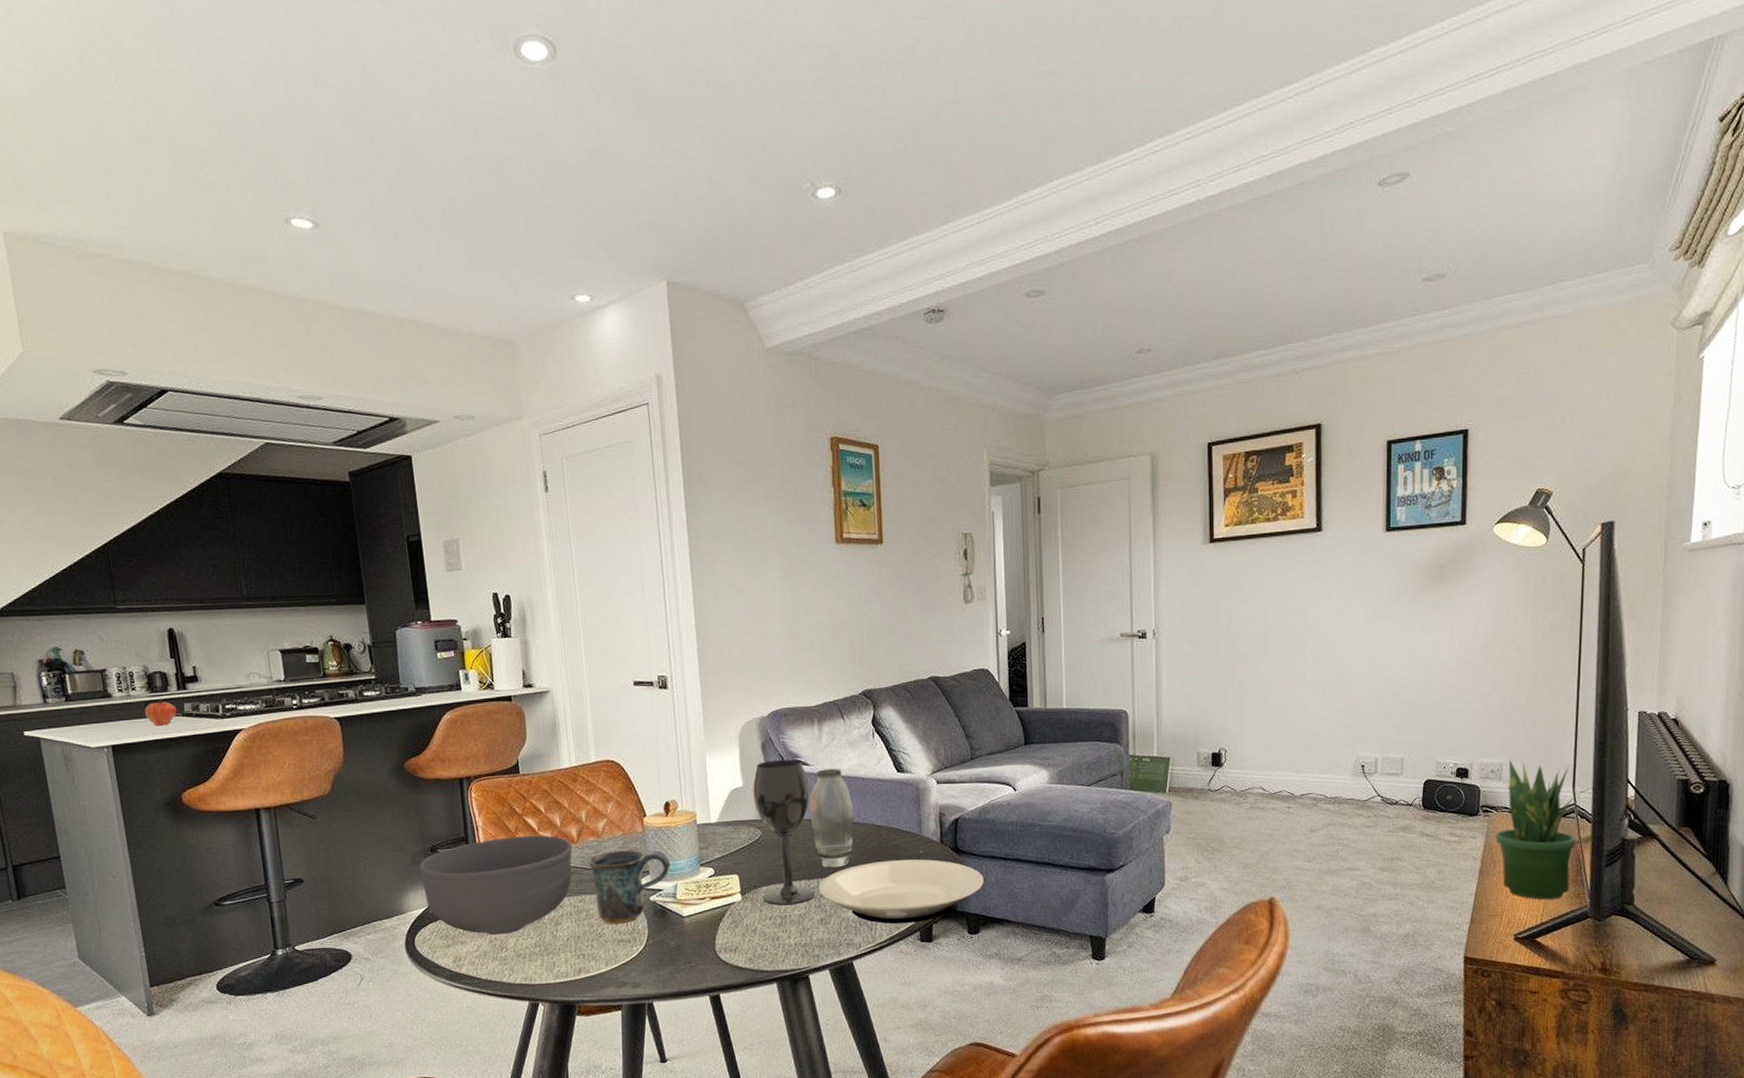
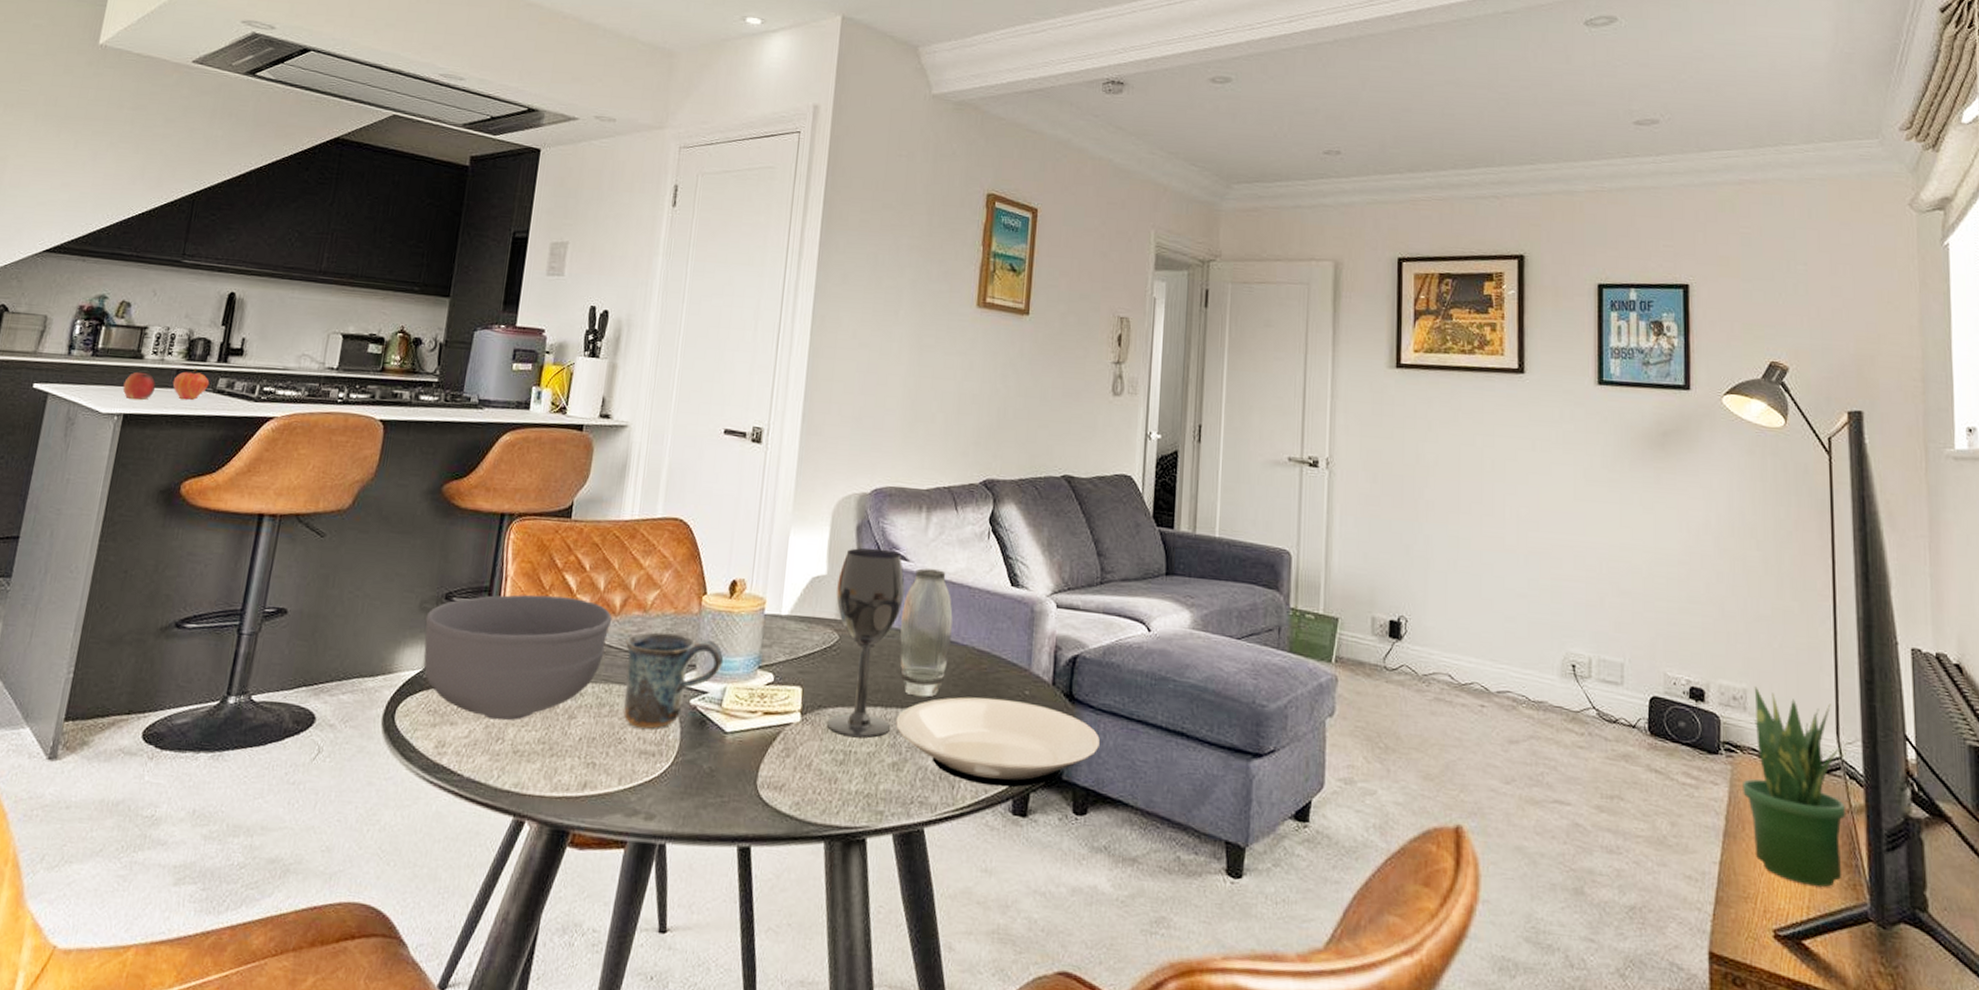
fruit: none [102,708,132,732] -> present [122,371,156,400]

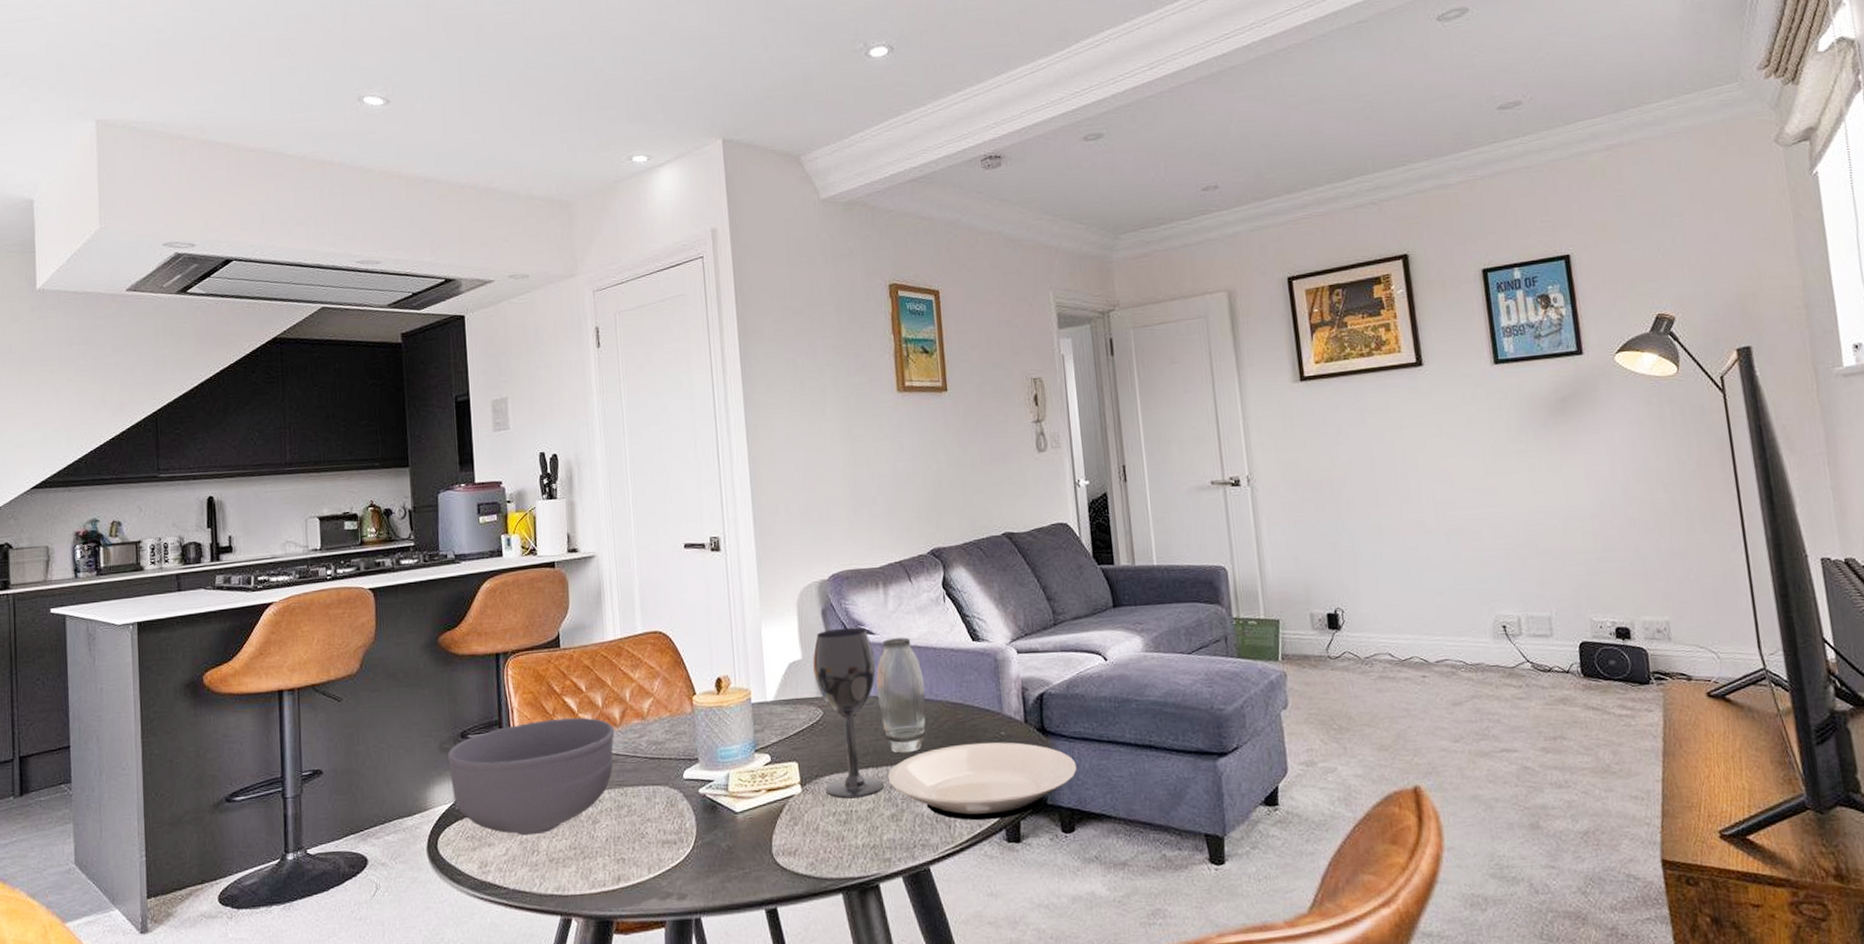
fruit: present [122,371,156,400] -> none [131,582,161,608]
fruit: present [172,368,210,401] -> none [175,570,208,601]
mug: present [623,632,724,729] -> none [630,734,723,822]
planter: present [1743,686,1849,887] -> none [1675,617,1778,787]

